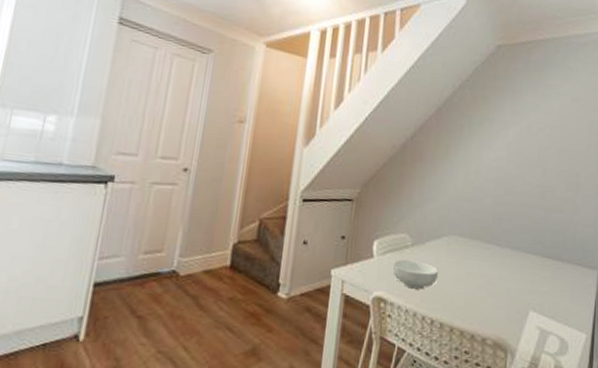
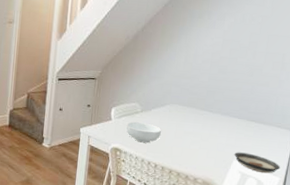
saucer: none [529,299,586,329] -> present [234,152,281,174]

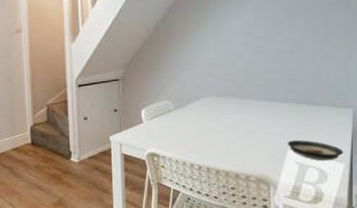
cereal bowl: present [126,121,162,143] -> none [160,121,201,144]

